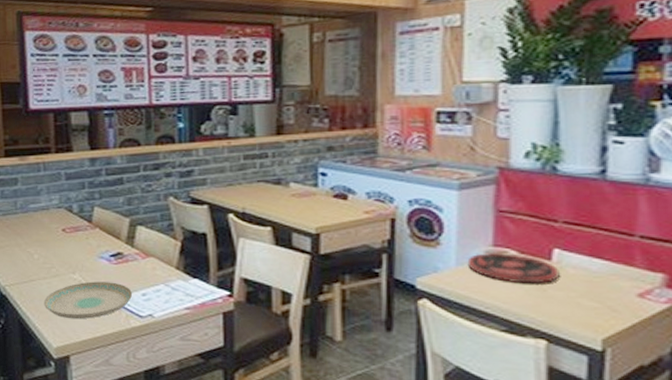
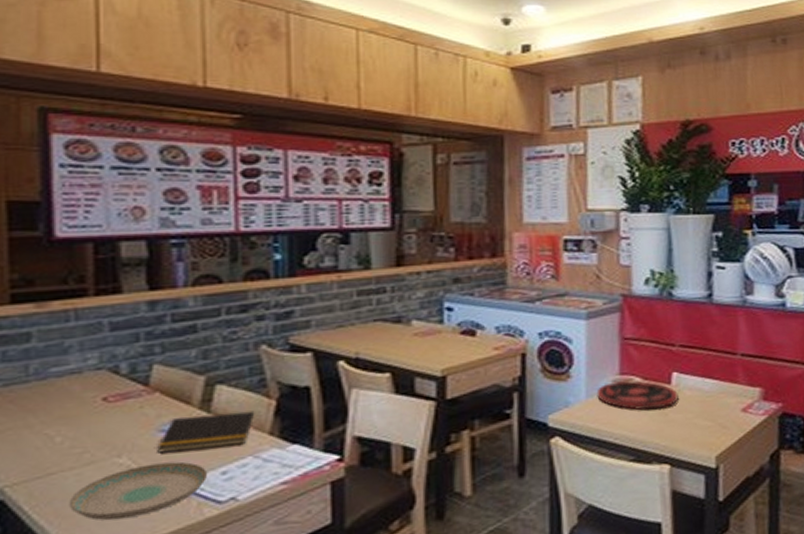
notepad: none [98,248,166,275] -> present [157,411,255,453]

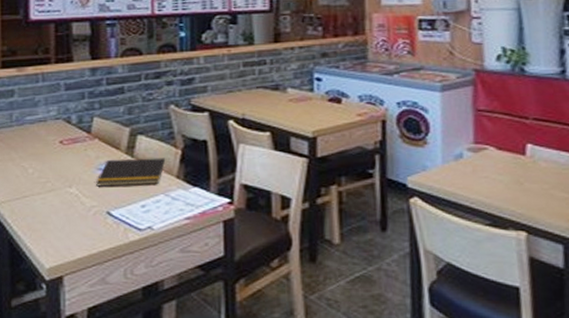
plate: present [69,461,208,520] -> none [37,194,132,236]
plate: present [597,379,679,410] -> none [452,148,534,178]

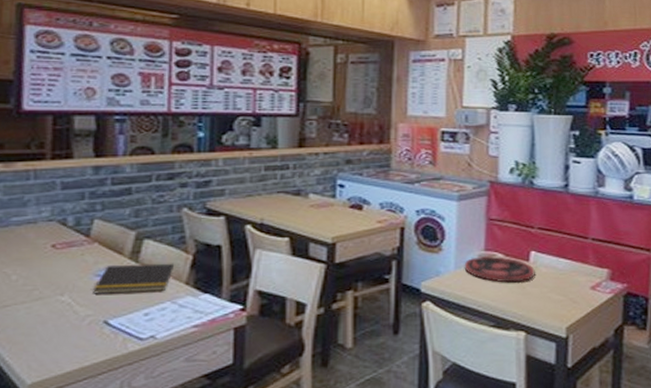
plate: none [452,148,534,178] -> present [464,255,535,283]

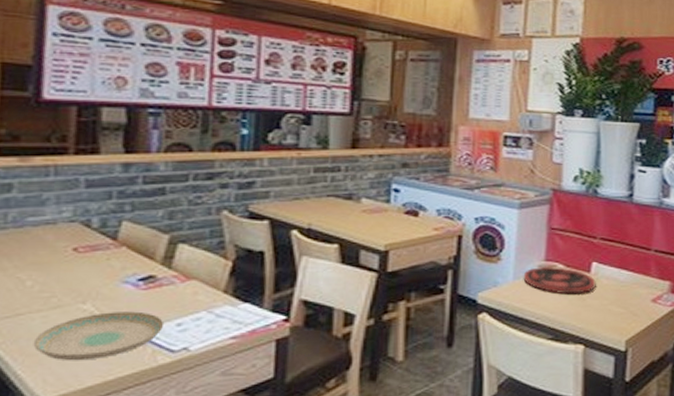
plate: none [19,302,133,349] -> present [33,311,165,361]
notepad: present [93,263,175,294] -> none [119,270,212,303]

